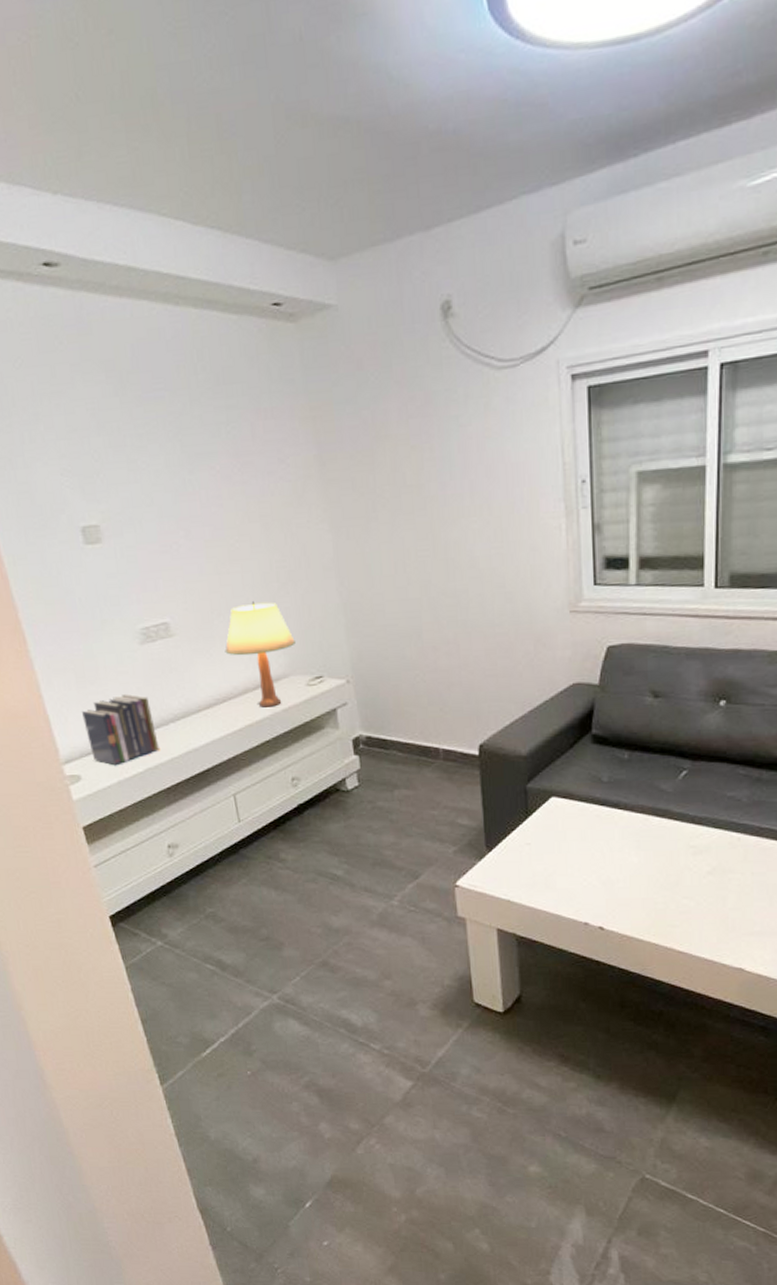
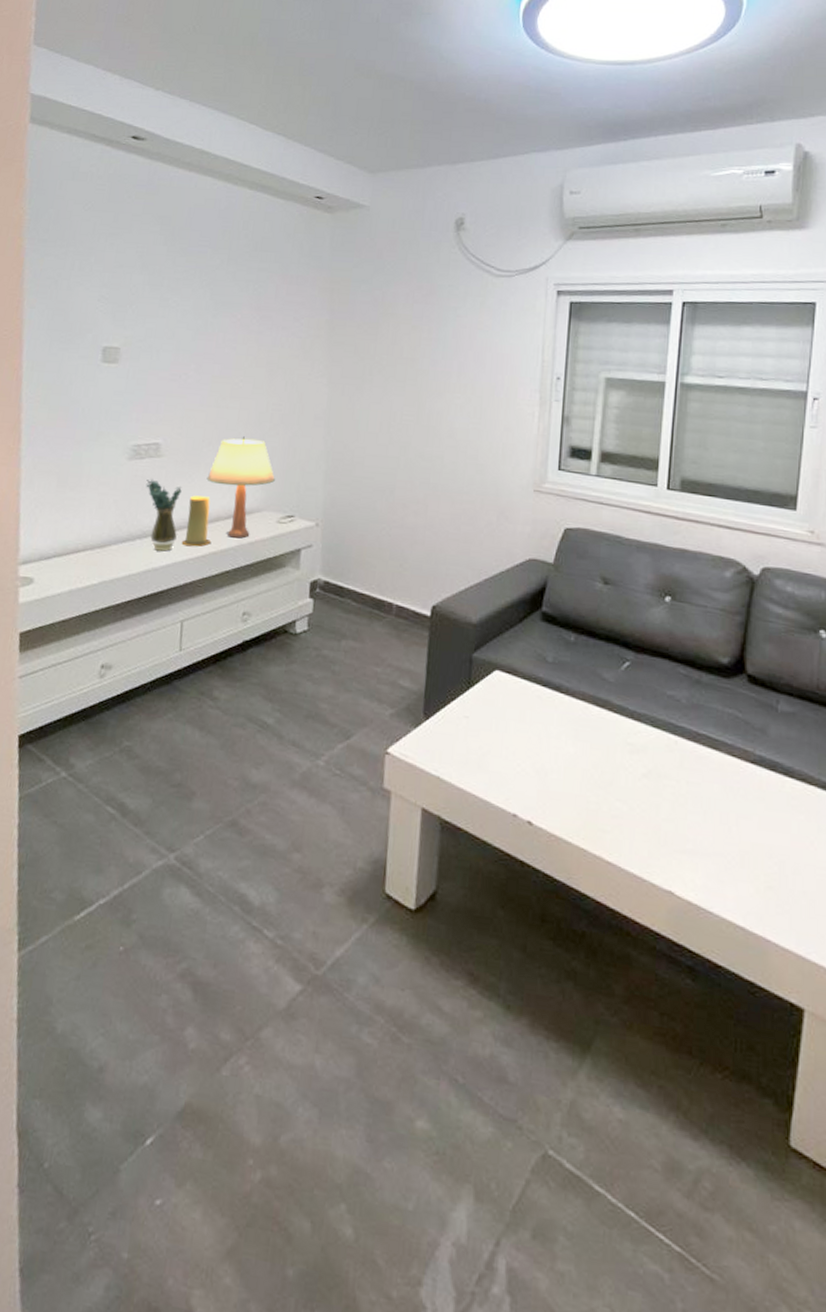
books: present [81,693,159,766] -> none [51,503,122,574]
vase: none [164,660,209,731] -> present [146,479,182,552]
candle: none [213,670,244,723] -> present [181,495,211,547]

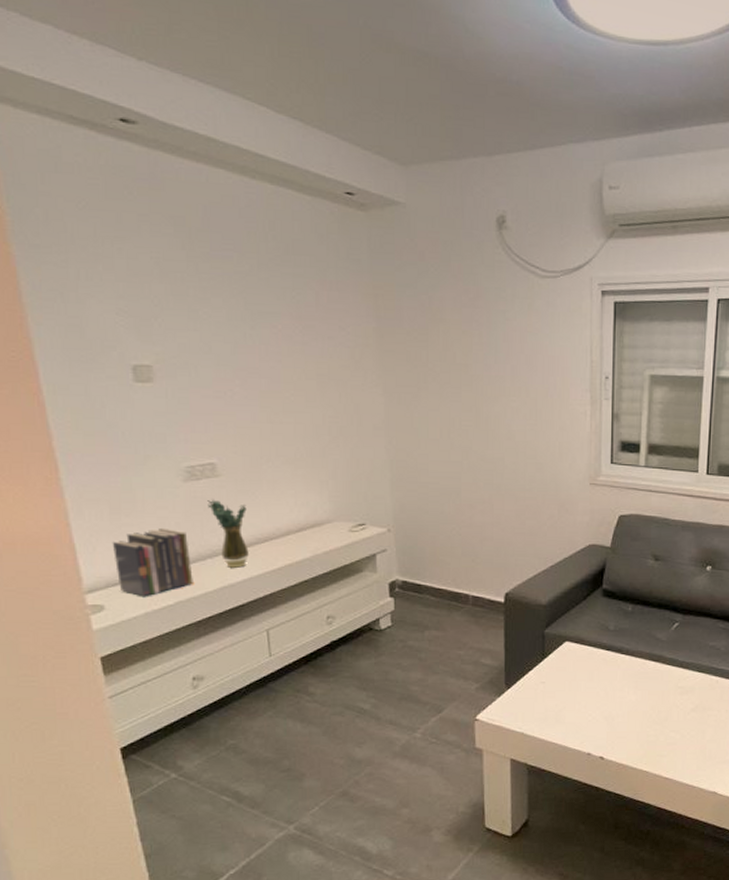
books: none [51,503,122,574] -> present [112,527,193,597]
candle: present [181,495,211,547] -> none [254,512,284,561]
table lamp: present [206,436,275,539] -> none [271,451,341,549]

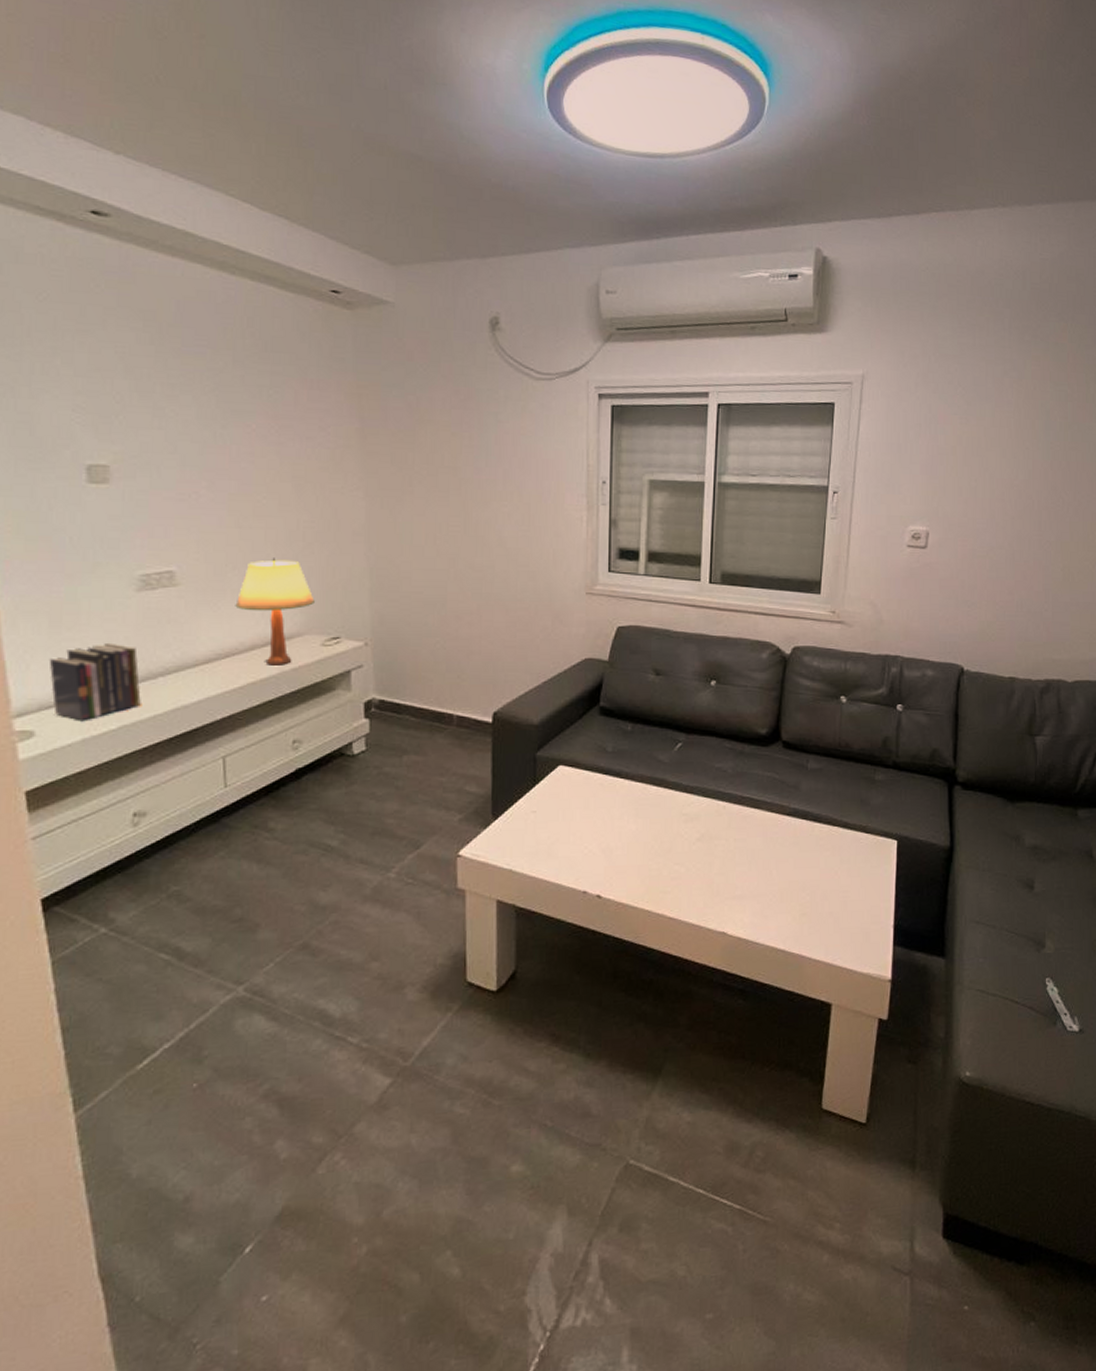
vase: present [207,499,249,568] -> none [162,610,207,687]
table lamp: none [271,451,341,549] -> present [235,558,315,665]

